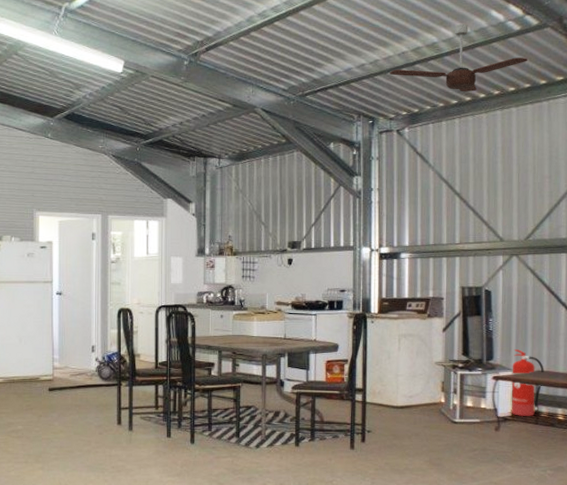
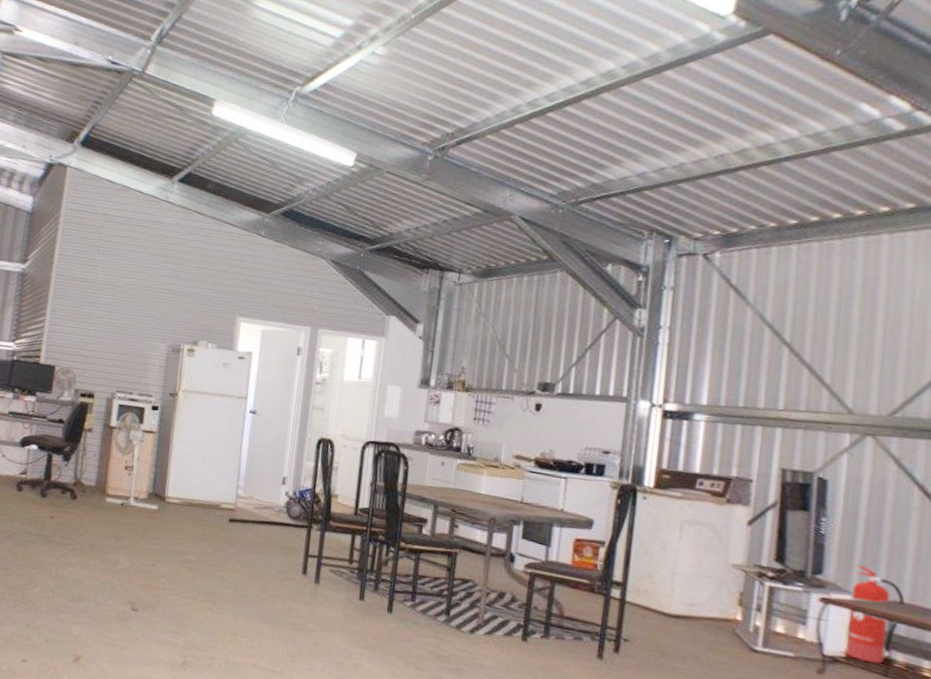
ceiling fan: present [389,23,527,93] -> none [699,119,913,211]

